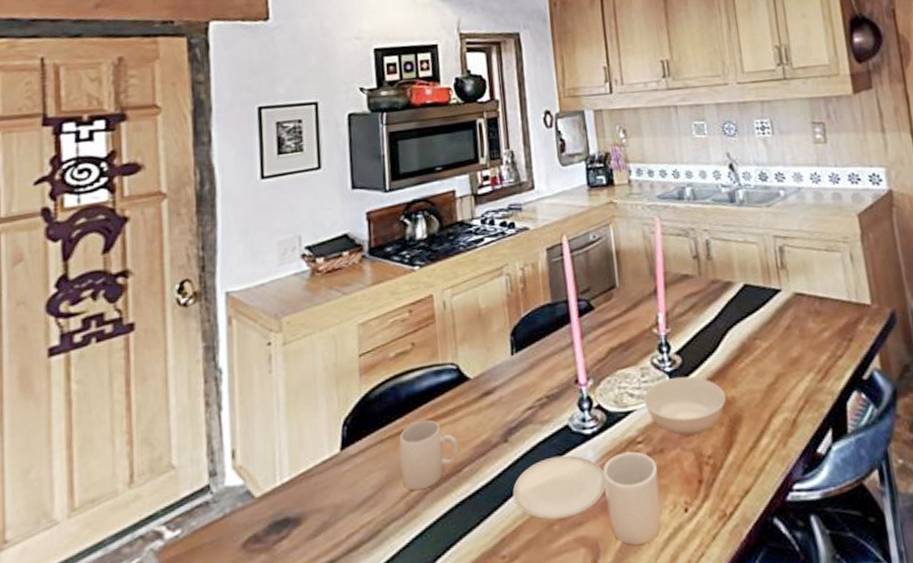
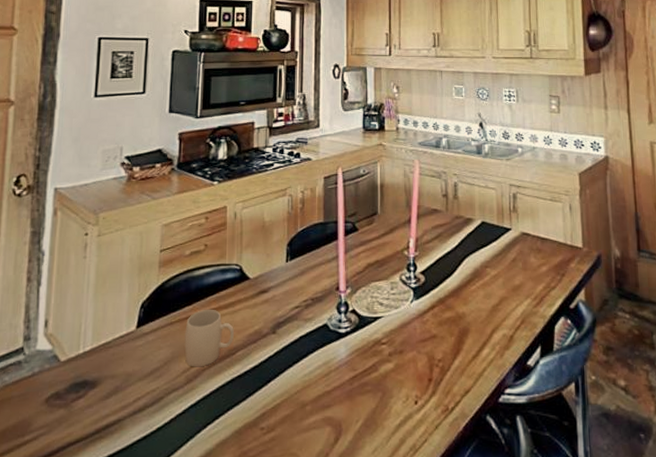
plate: present [512,455,606,520] -> none [275,349,352,401]
mug: present [602,450,662,545] -> none [351,349,397,428]
bowl: present [643,376,727,436] -> none [390,292,458,341]

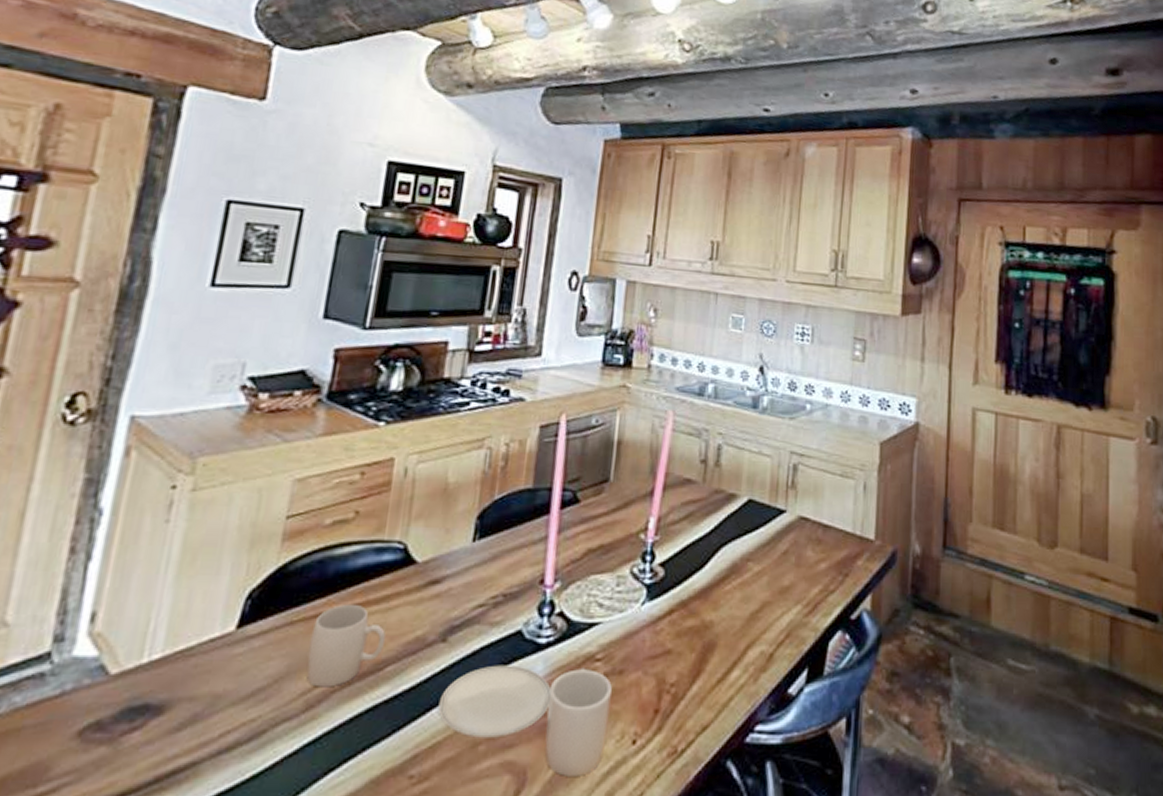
plate: none [275,349,352,401] -> present [438,665,551,738]
mug: none [351,349,397,428] -> present [544,667,613,776]

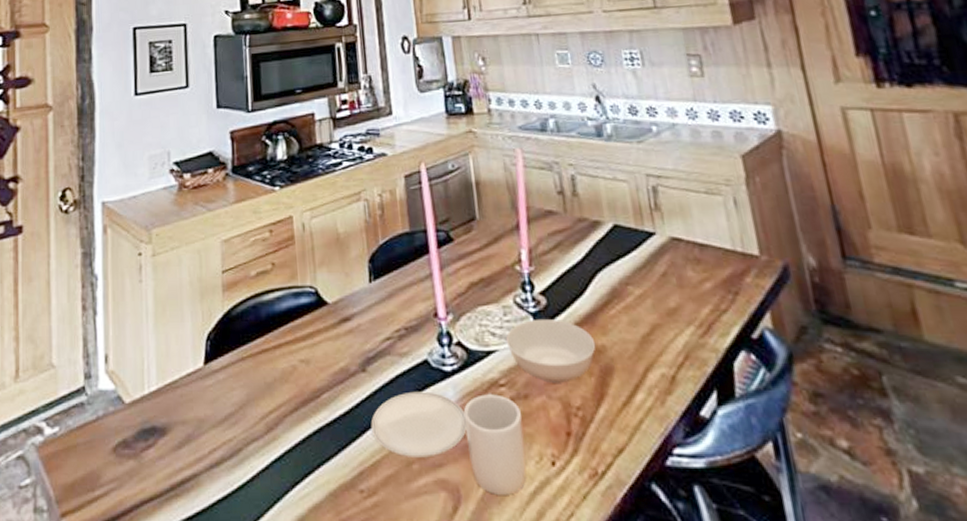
mug: present [306,603,386,688] -> none [259,341,317,413]
bowl: none [612,591,705,658] -> present [505,318,596,383]

